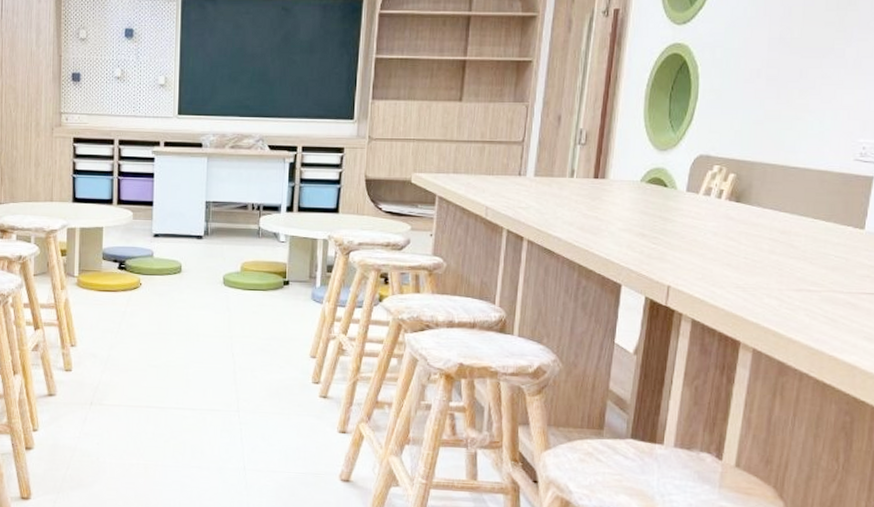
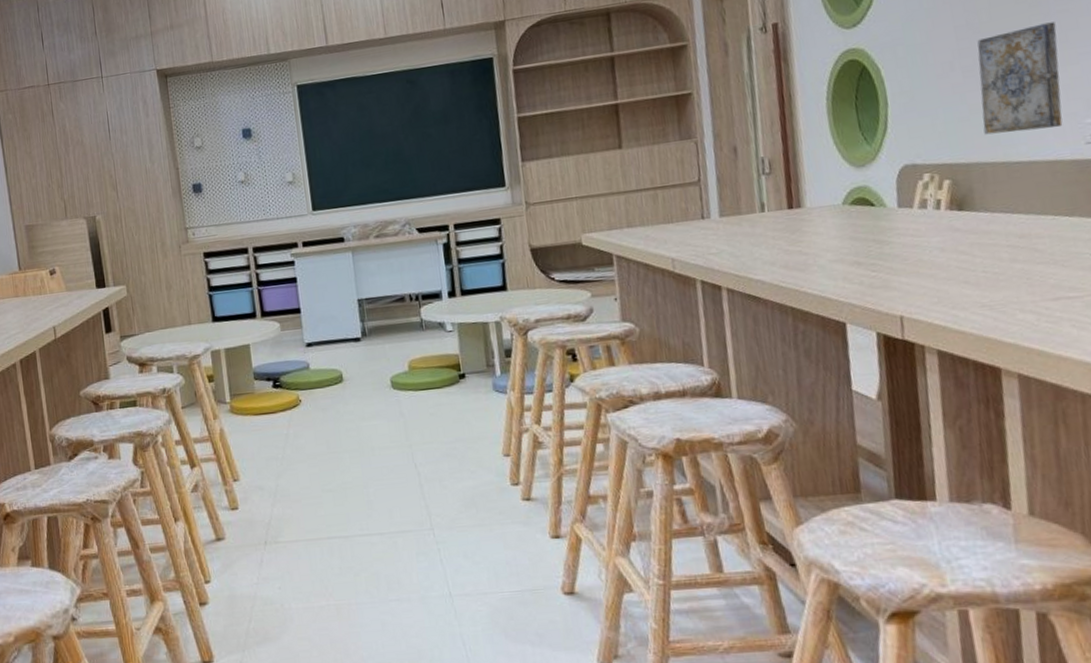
wall art: none [773,48,854,143] -> present [977,22,1063,135]

